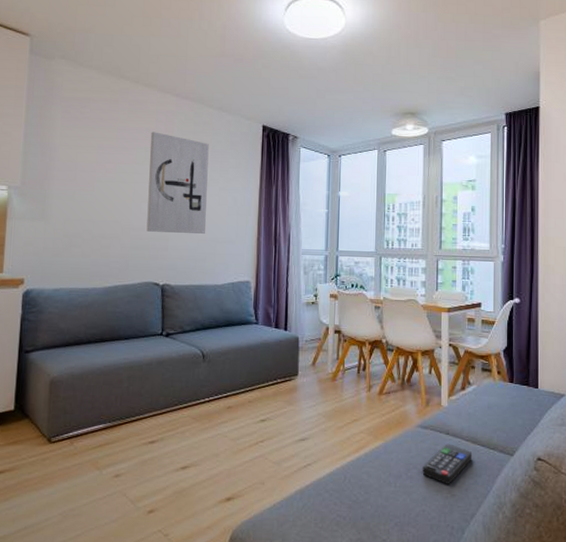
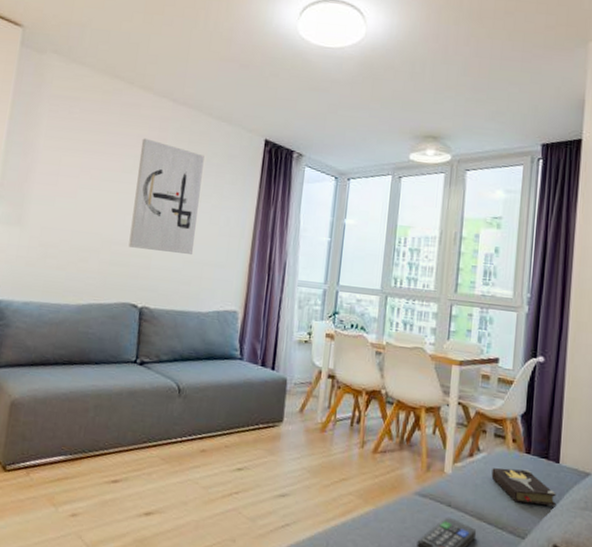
hardback book: none [482,396,538,426] -> present [491,467,557,507]

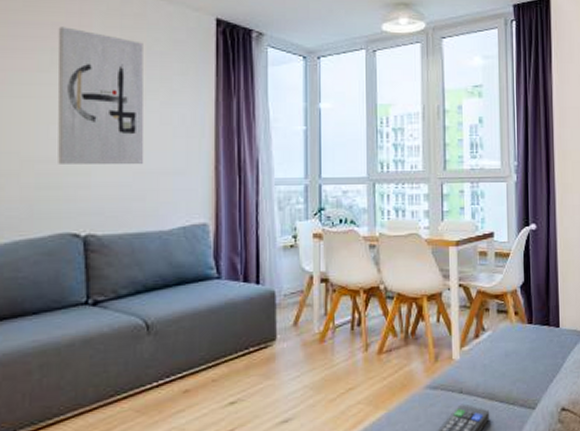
hardback book: present [491,467,557,507] -> none [498,339,561,375]

